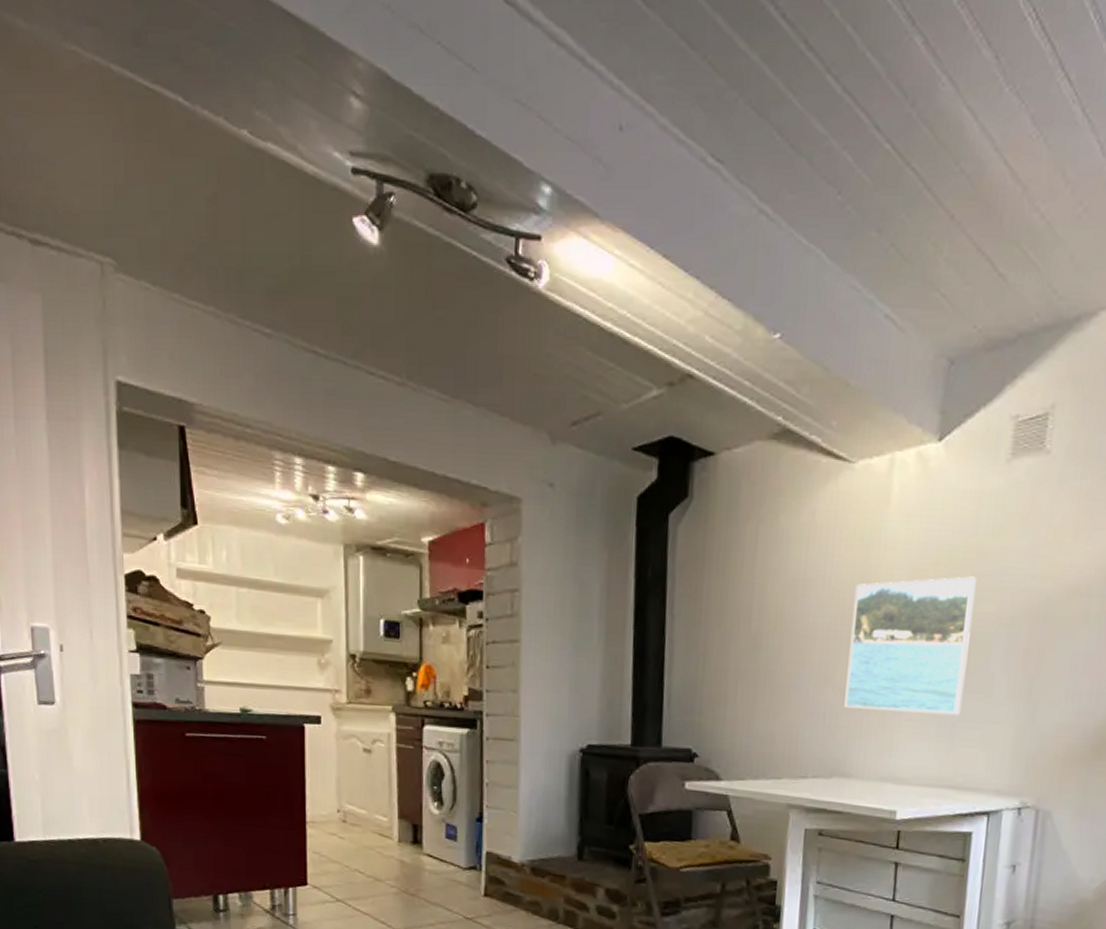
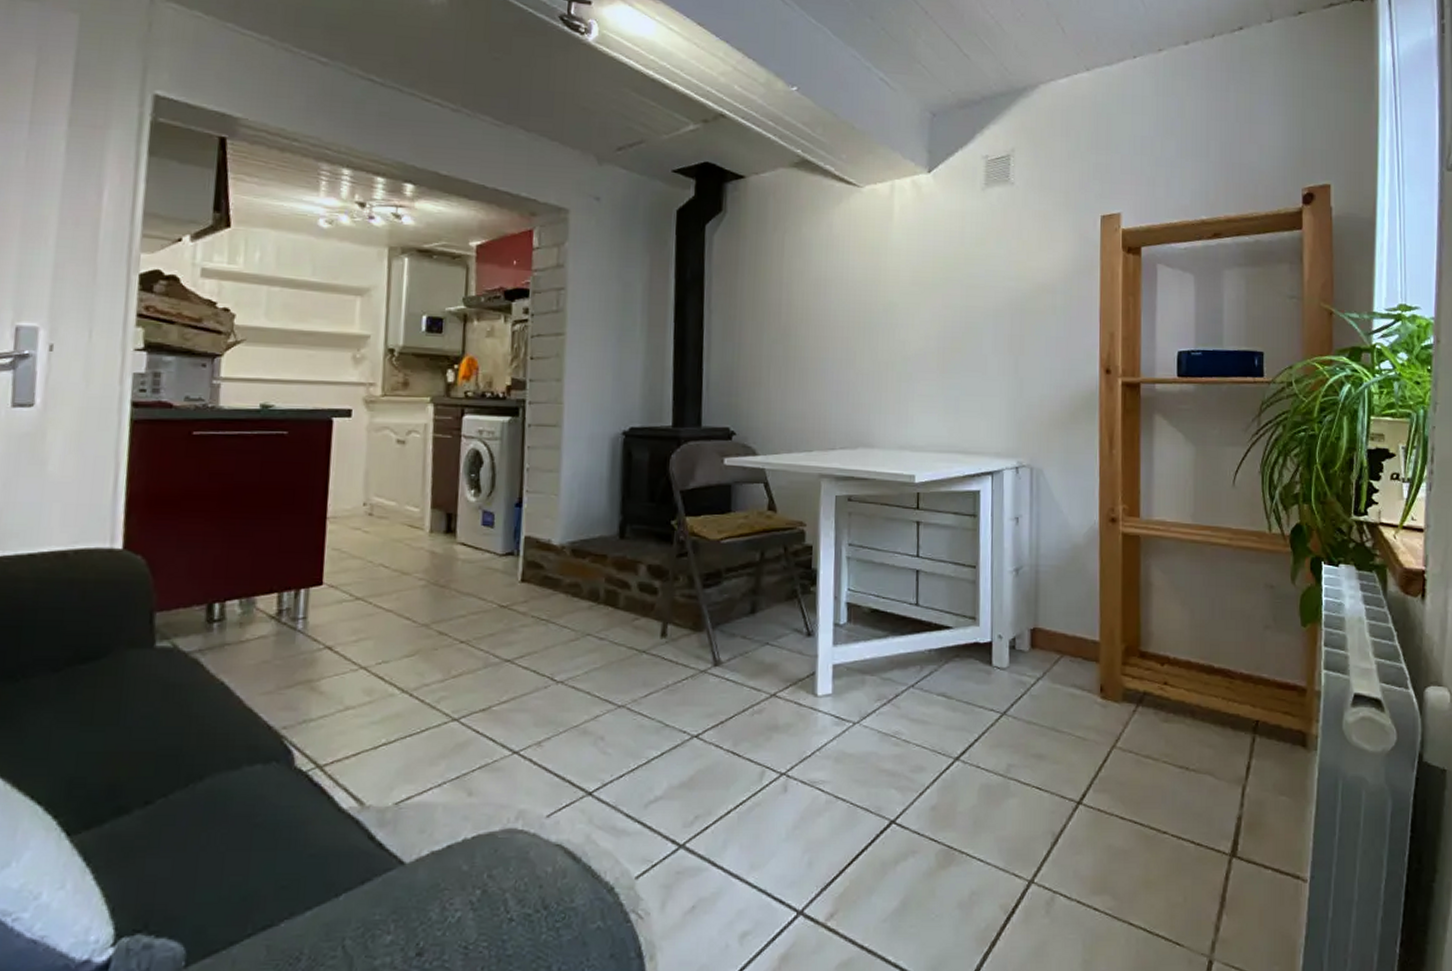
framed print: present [844,576,976,715] -> none [865,277,966,391]

